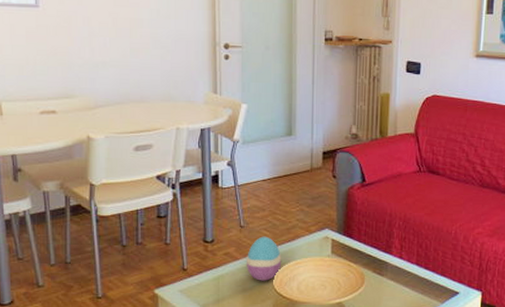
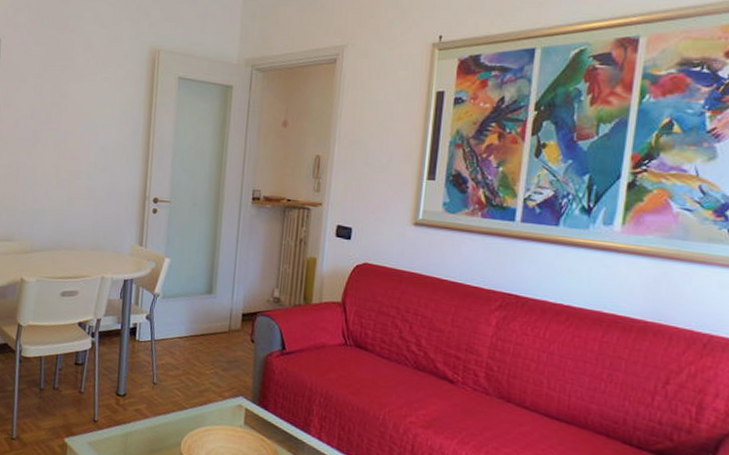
decorative egg: present [247,236,282,281] -> none [156,396,192,445]

